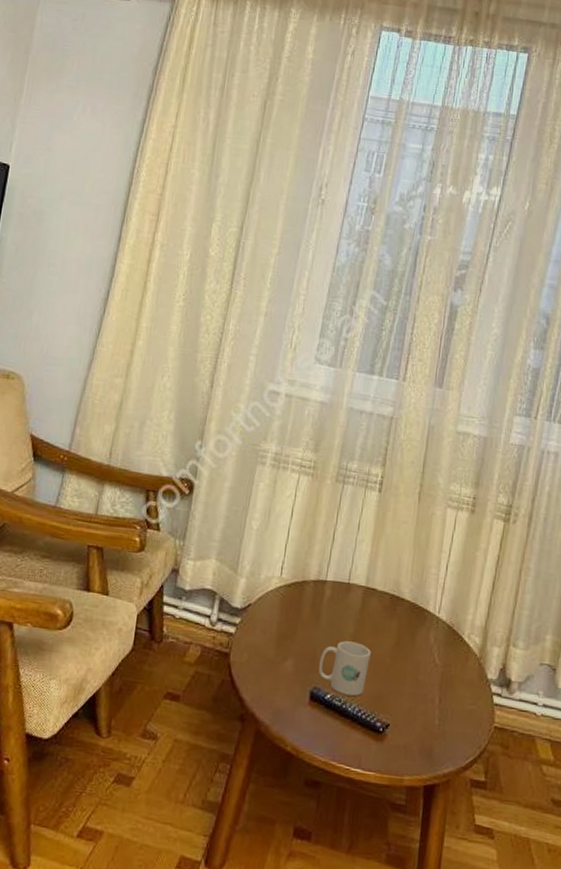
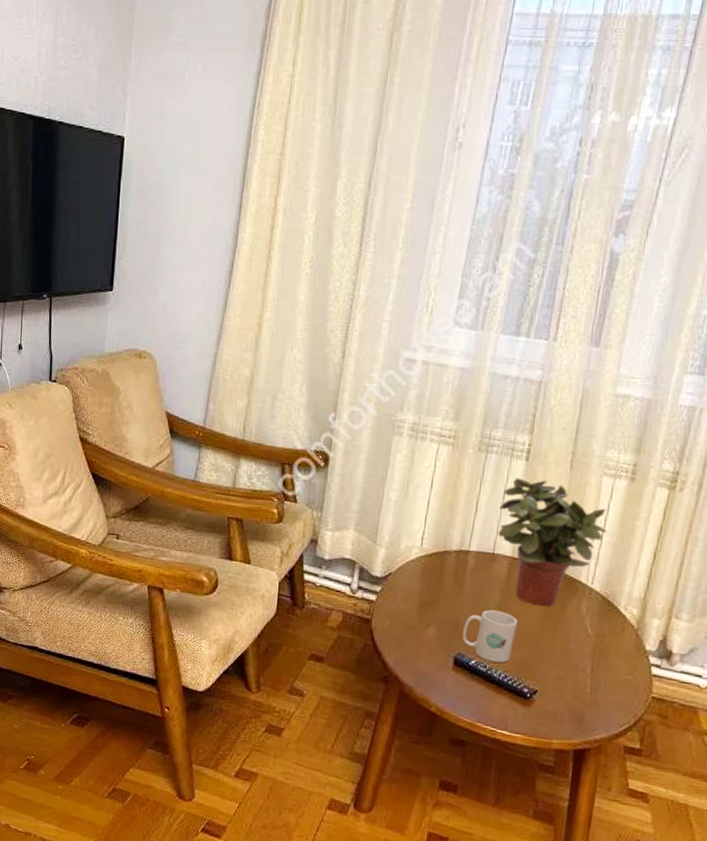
potted plant: none [353,508,451,637] -> present [498,478,607,607]

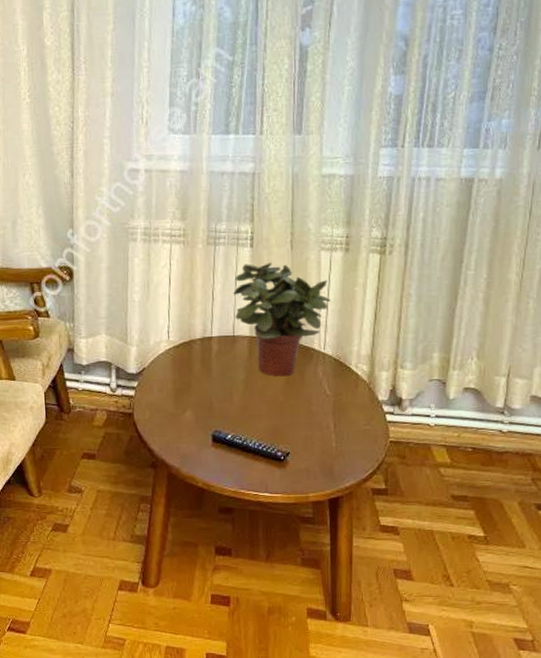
mug: present [462,610,518,663] -> none [217,387,264,433]

